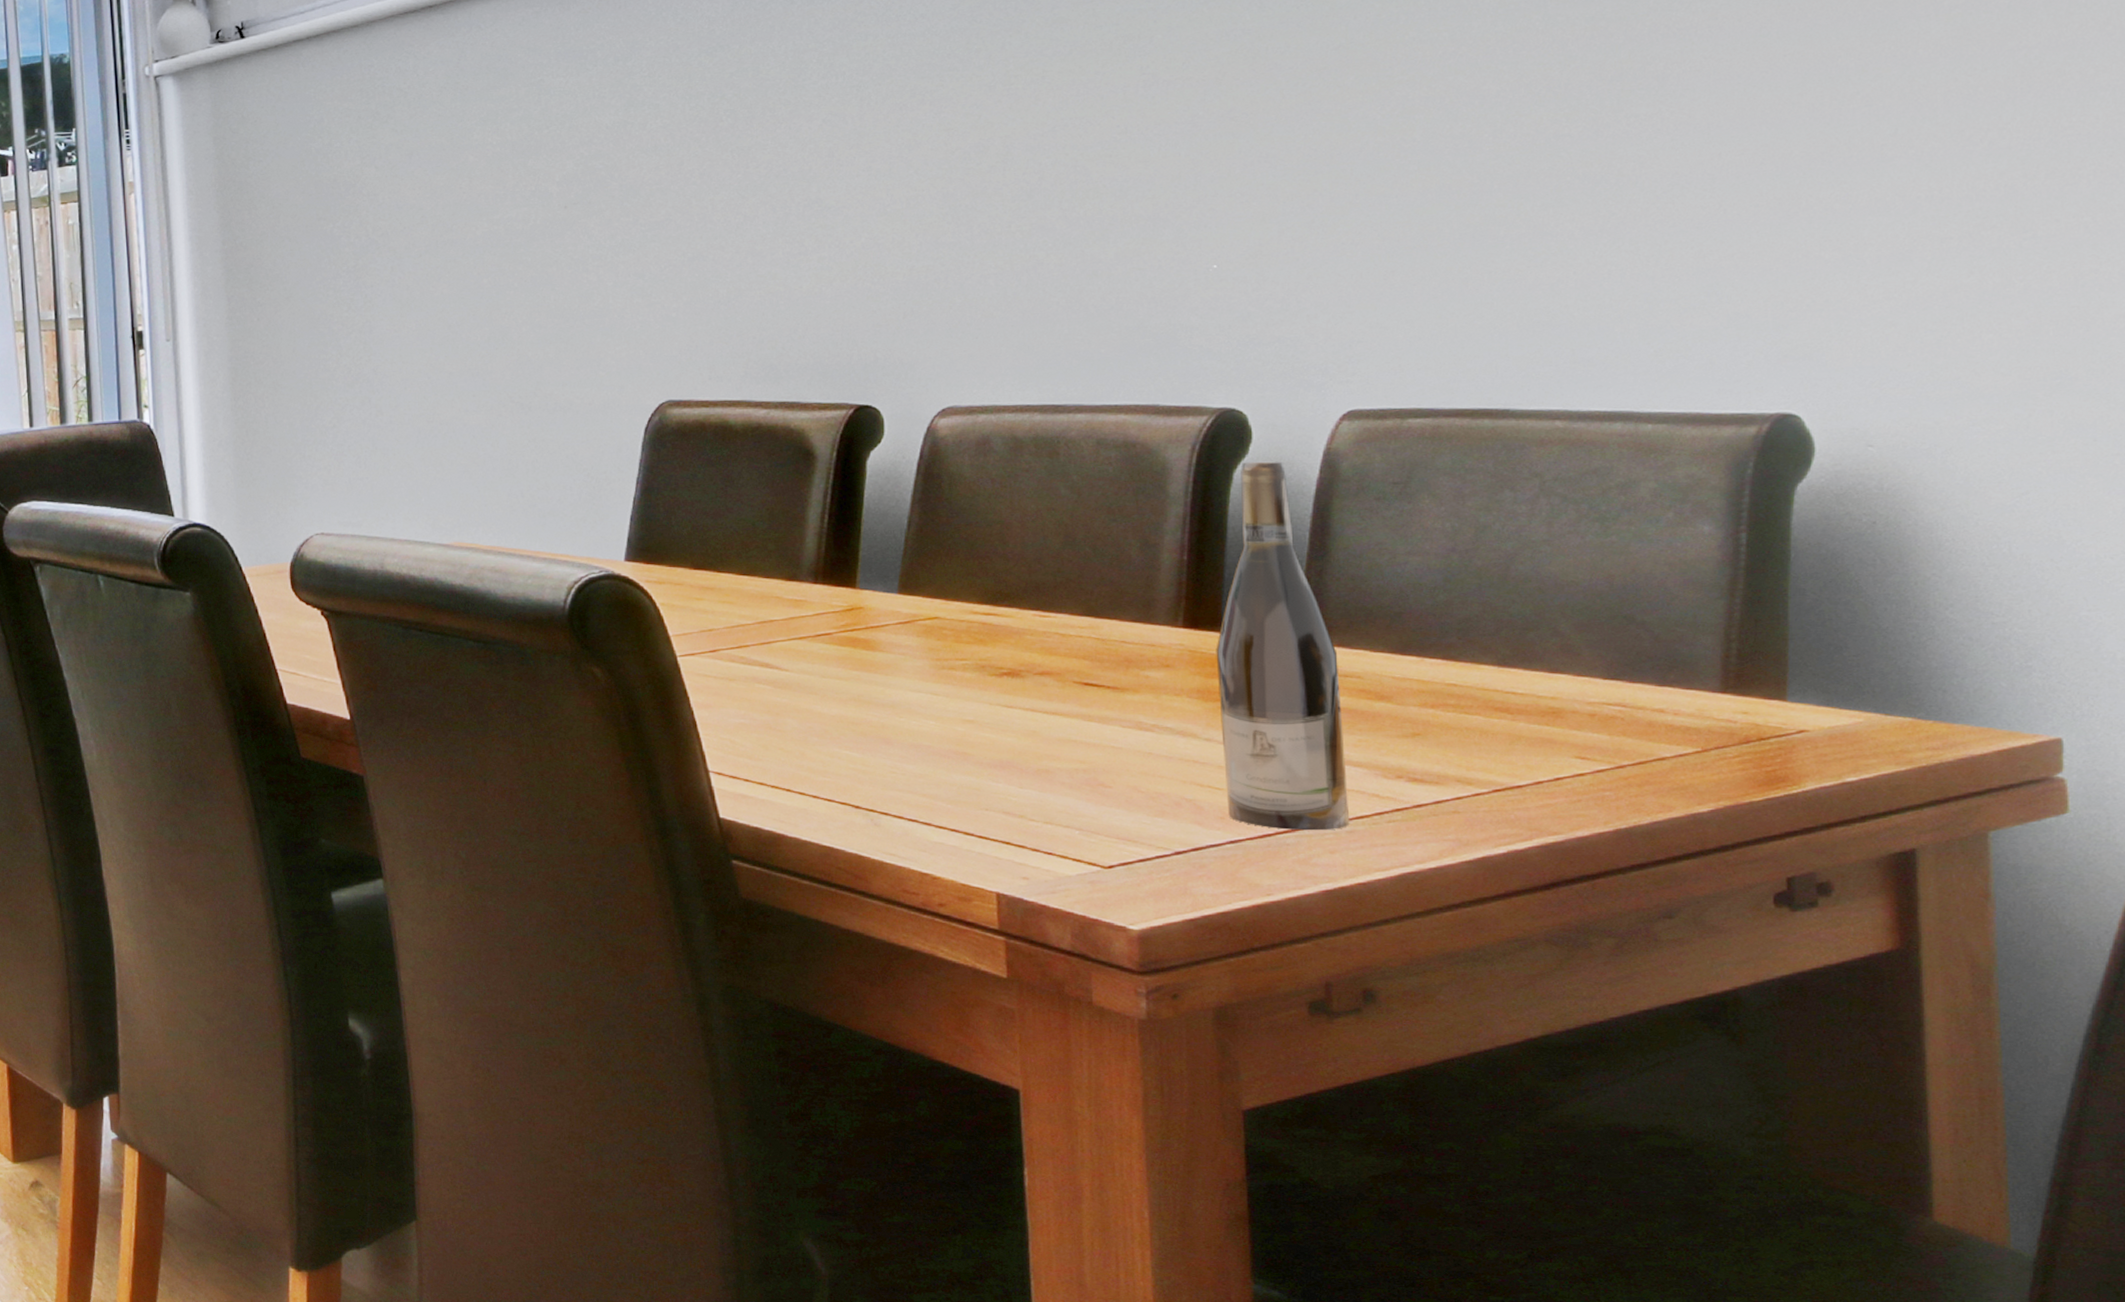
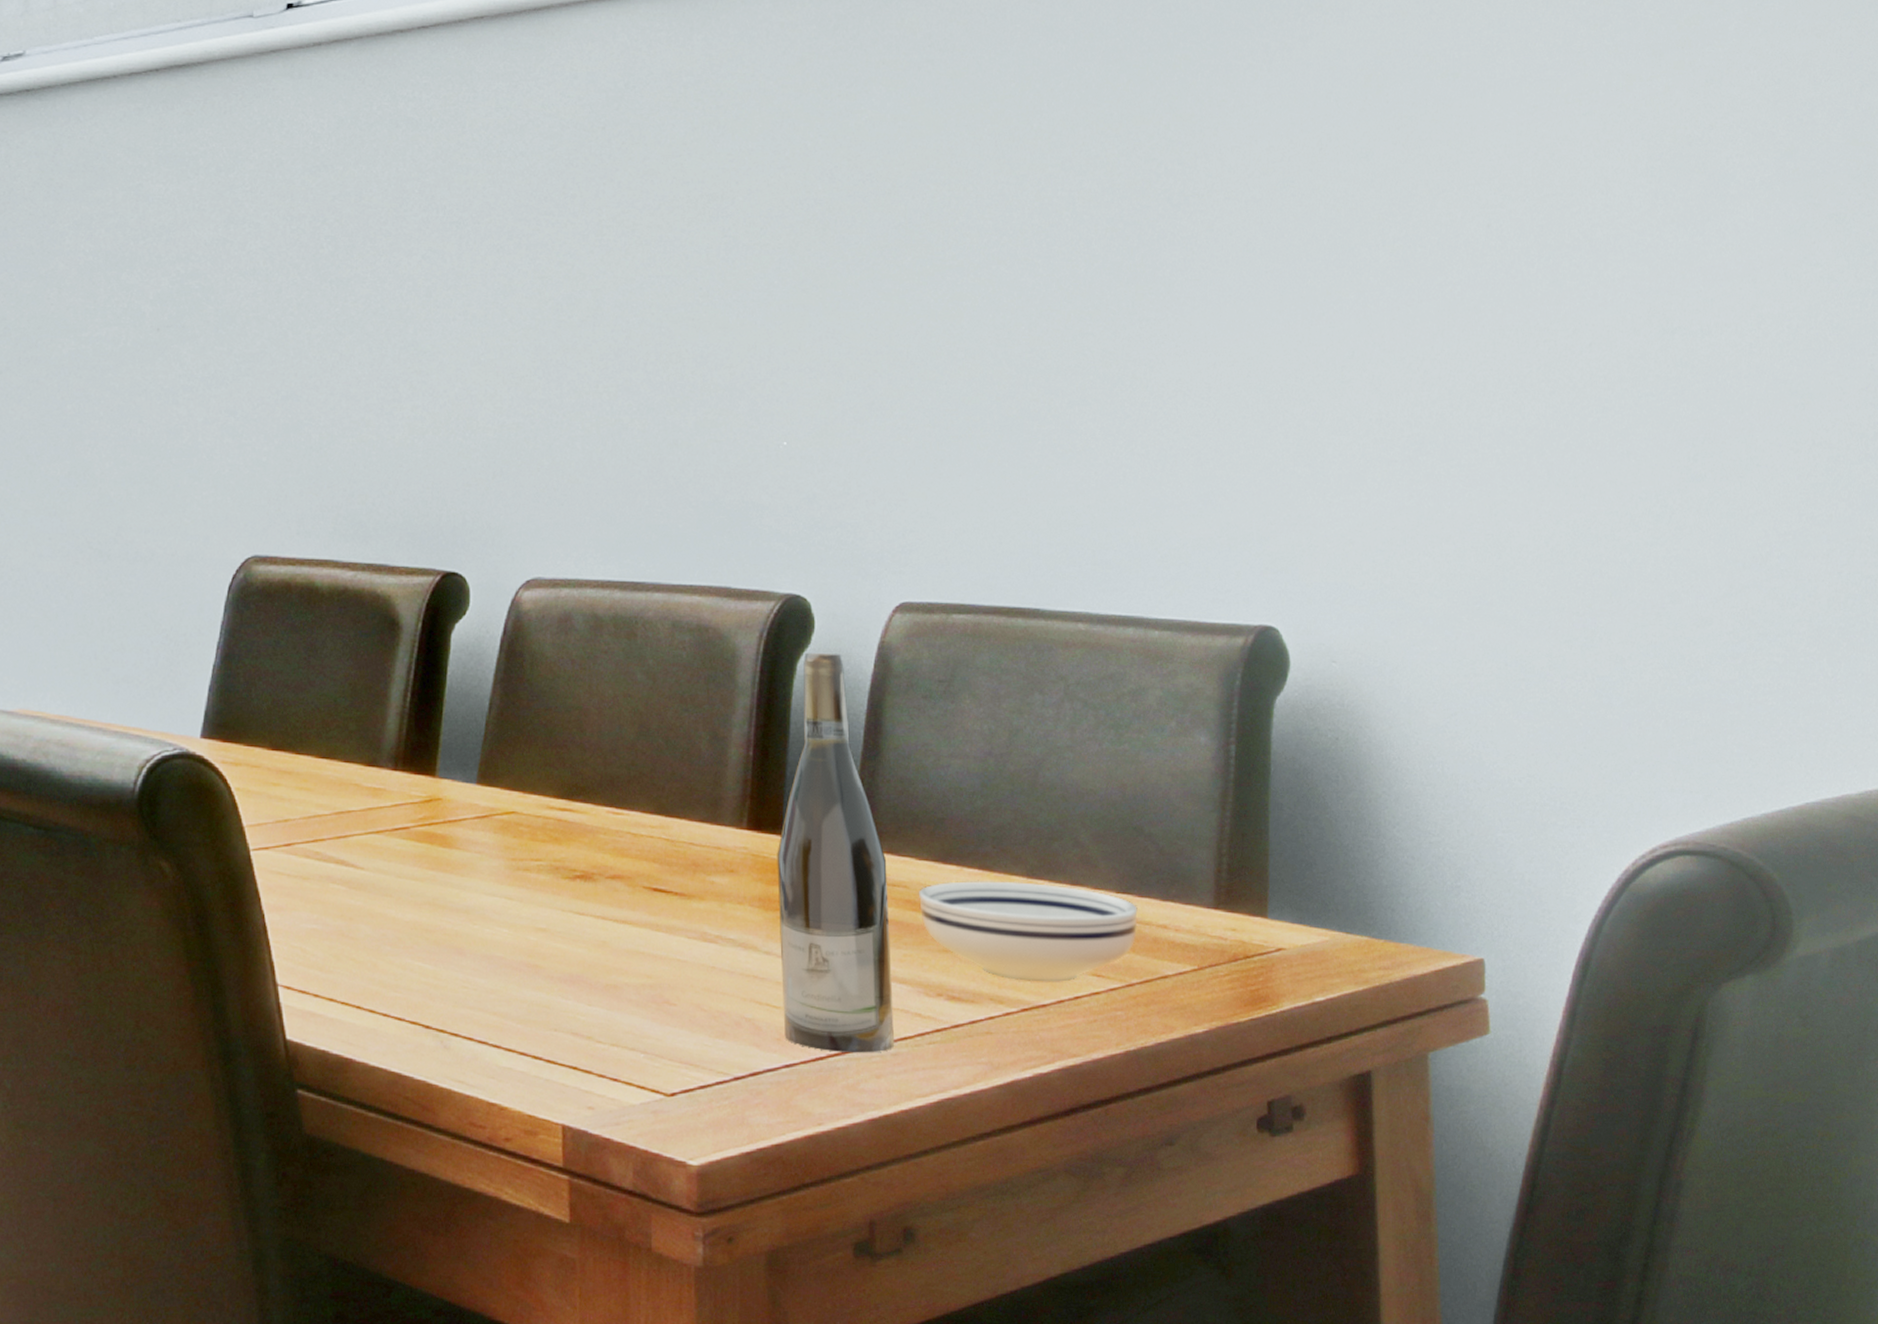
bowl: none [1373,670,1629,765] -> present [918,881,1138,982]

